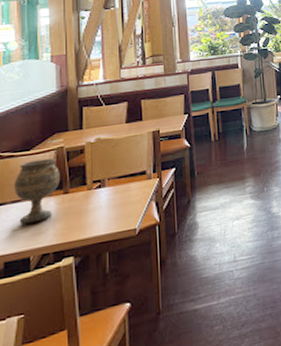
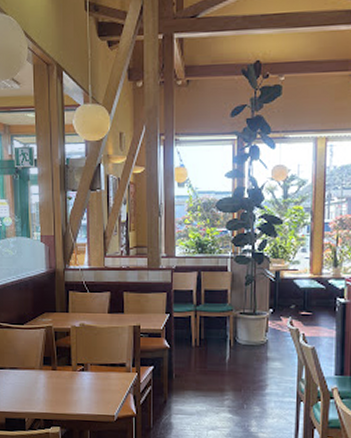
goblet: present [14,158,60,224] -> none [12,334,49,391]

